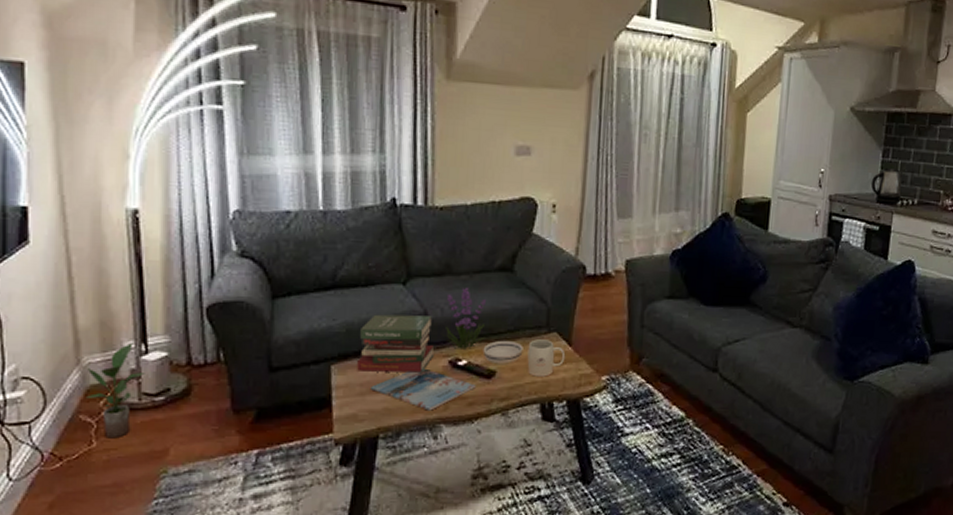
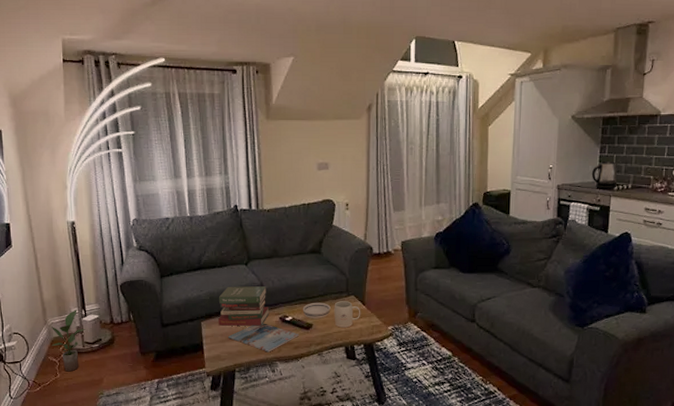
plant: present [442,288,487,351] -> none [274,266,304,310]

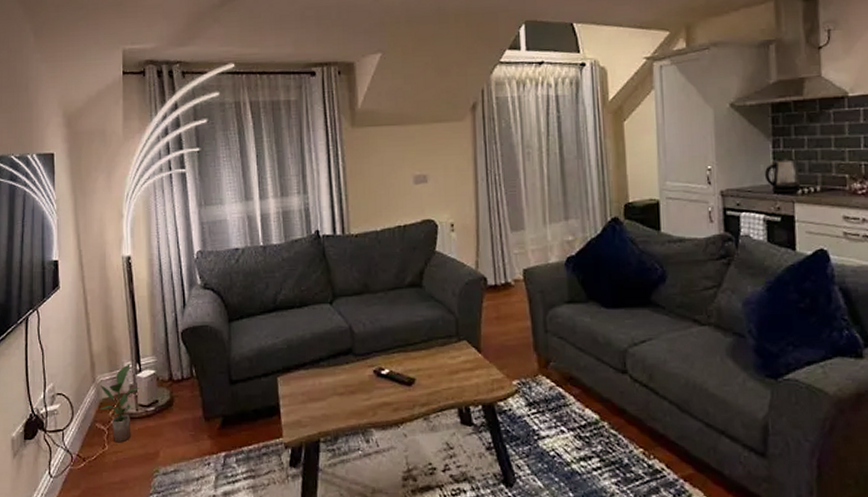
books: present [218,286,270,326] -> none [297,331,361,382]
magazine: present [228,323,299,352] -> none [311,378,399,416]
bowl: present [302,302,331,320] -> none [402,349,438,373]
mug: present [334,301,361,328] -> none [441,348,477,383]

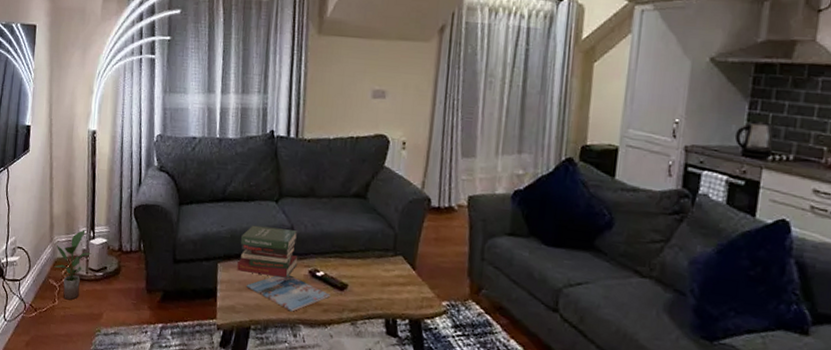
books: none [297,331,361,382] -> present [237,225,298,278]
magazine: none [311,378,399,416] -> present [247,274,330,312]

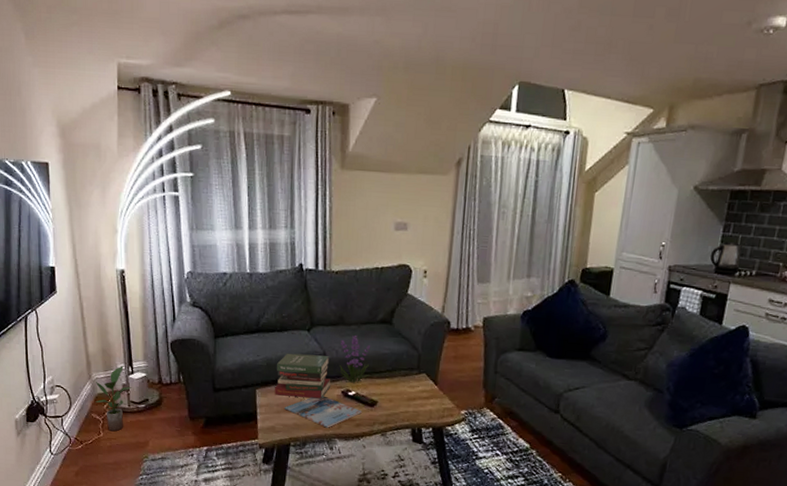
plant: none [305,209,343,264] -> present [337,335,371,384]

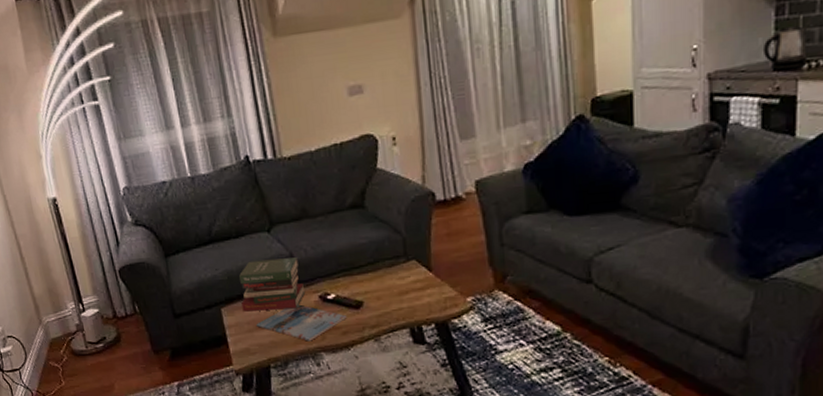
potted plant: present [95,366,132,432] -> none [48,304,86,378]
plant: present [337,335,371,384] -> none [308,228,348,286]

